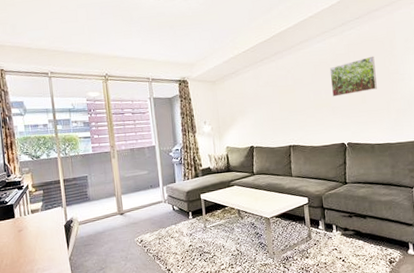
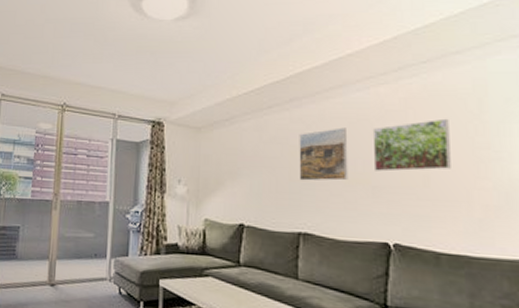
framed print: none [283,69,317,110] -> present [299,127,348,181]

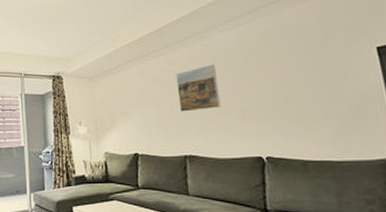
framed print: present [372,118,451,172] -> none [237,47,307,98]

